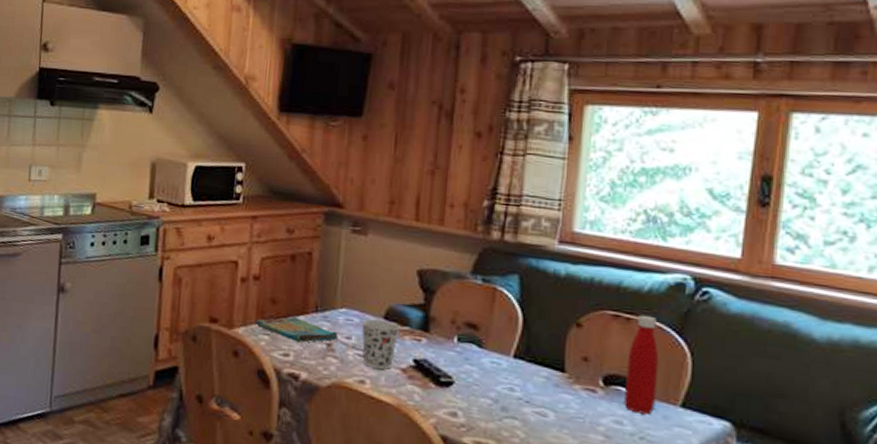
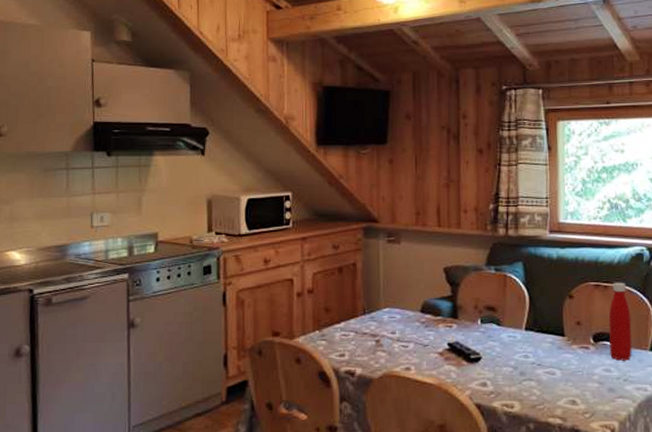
dish towel: present [255,317,339,343] -> none [313,321,385,342]
cup: present [362,319,401,369] -> none [403,314,435,355]

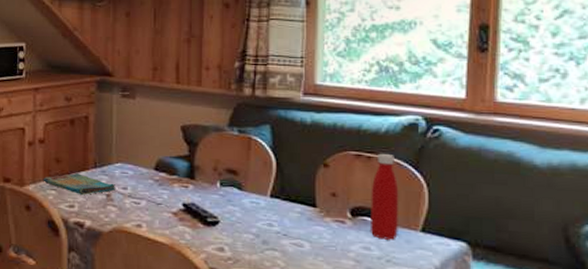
dish towel: none [313,321,385,342] -> present [43,173,117,195]

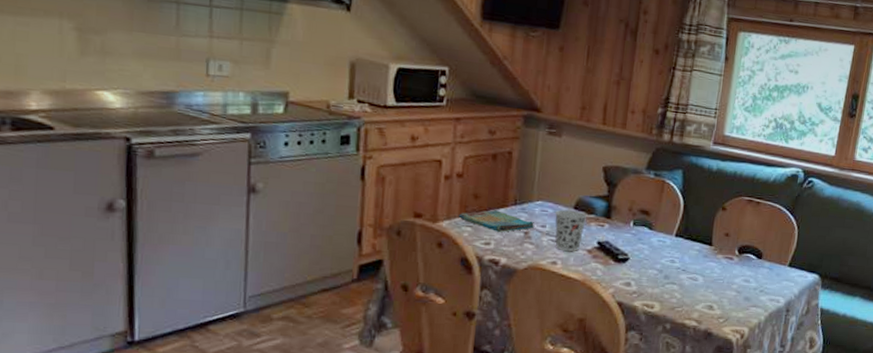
cup: none [136,171,169,214] -> present [555,210,588,251]
bottle: present [369,153,399,240] -> none [751,199,777,274]

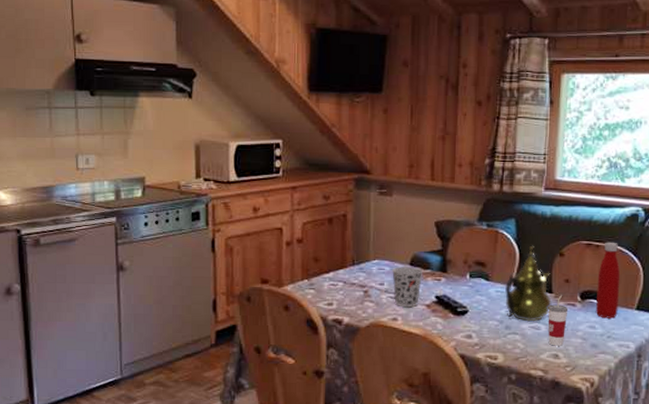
dish towel: present [458,210,535,232] -> none [301,272,374,292]
teapot: none [666,198,712,273] -> present [505,246,552,322]
cup: none [704,248,726,298] -> present [548,295,569,346]
bottle: none [751,199,777,274] -> present [595,242,621,319]

